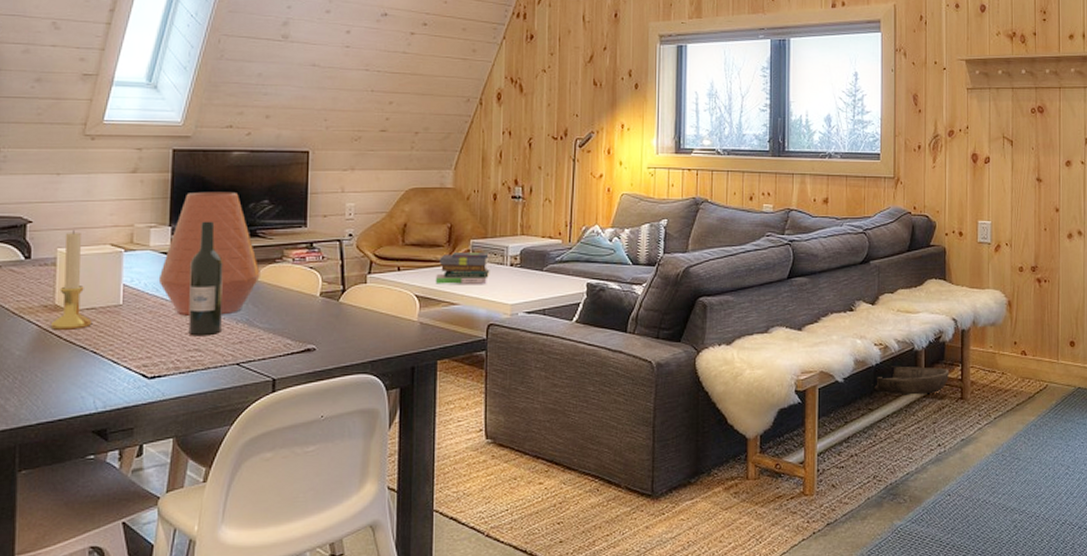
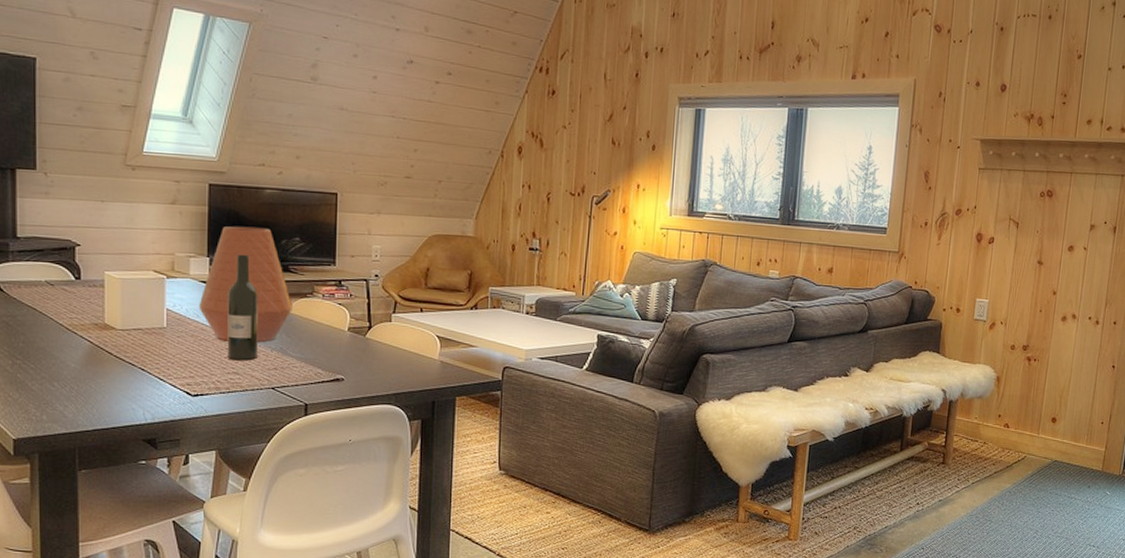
candle holder: present [50,230,93,331] -> none [101,255,140,348]
books: present [436,251,490,284] -> none [456,297,508,329]
basket: present [872,366,950,395] -> none [860,429,935,458]

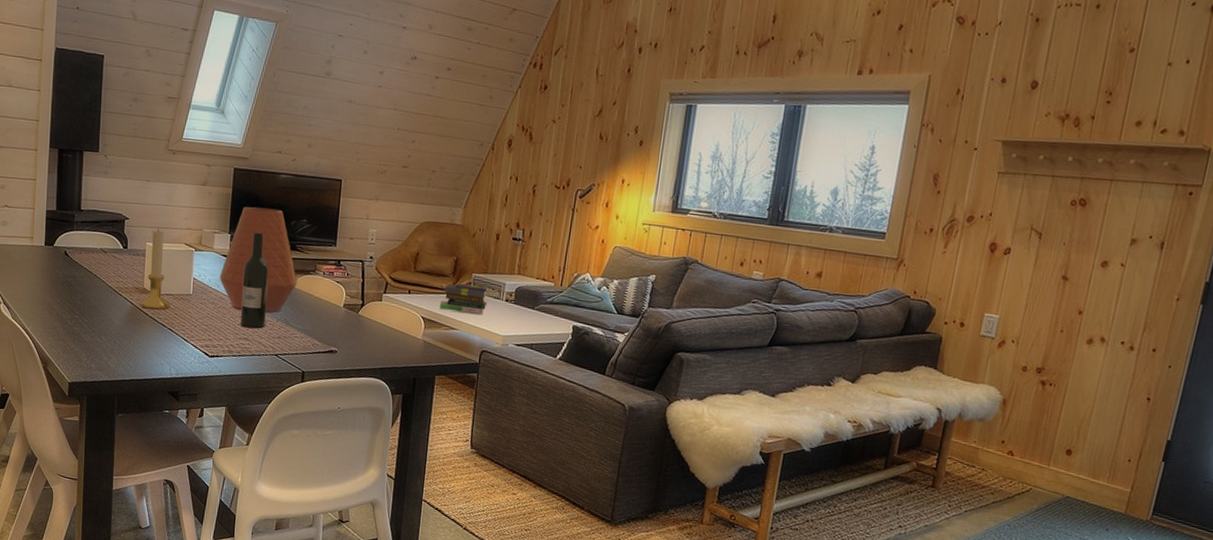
candle holder: none [101,255,140,348] -> present [140,229,170,310]
books: none [456,297,508,329] -> present [440,282,489,315]

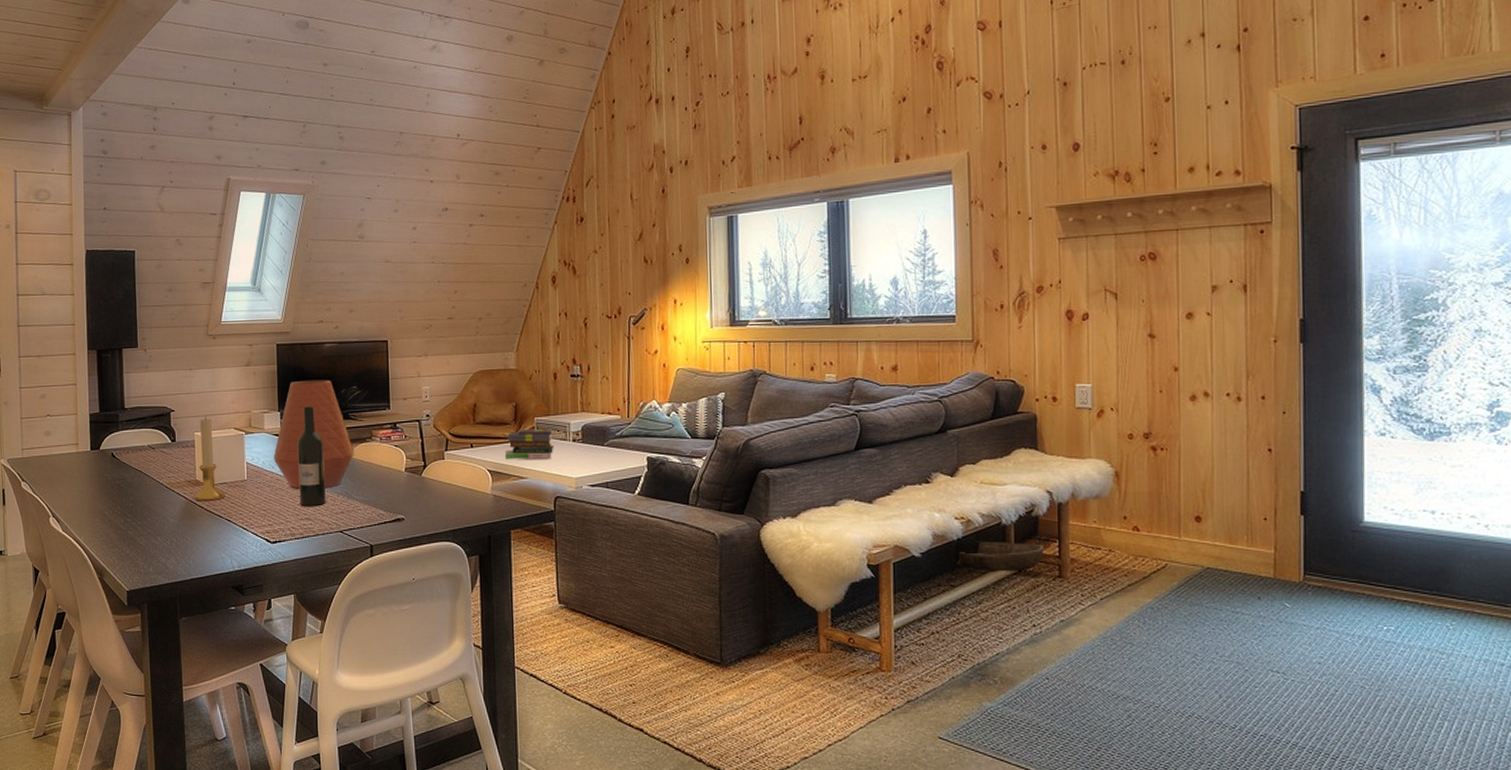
basket: none [839,444,925,478] -> present [953,541,1045,572]

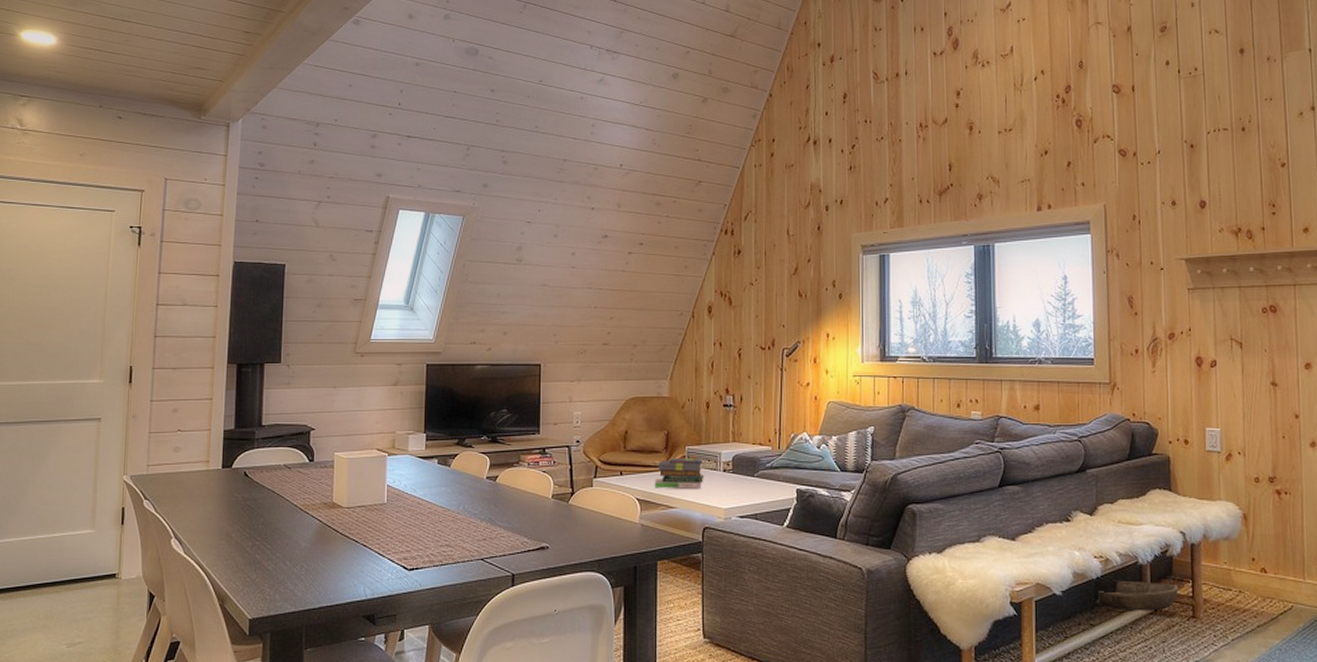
candle holder: present [194,417,225,502] -> none [329,437,363,526]
vase: present [273,379,354,490] -> none [415,402,500,515]
wine bottle: present [297,406,326,507] -> none [441,428,469,533]

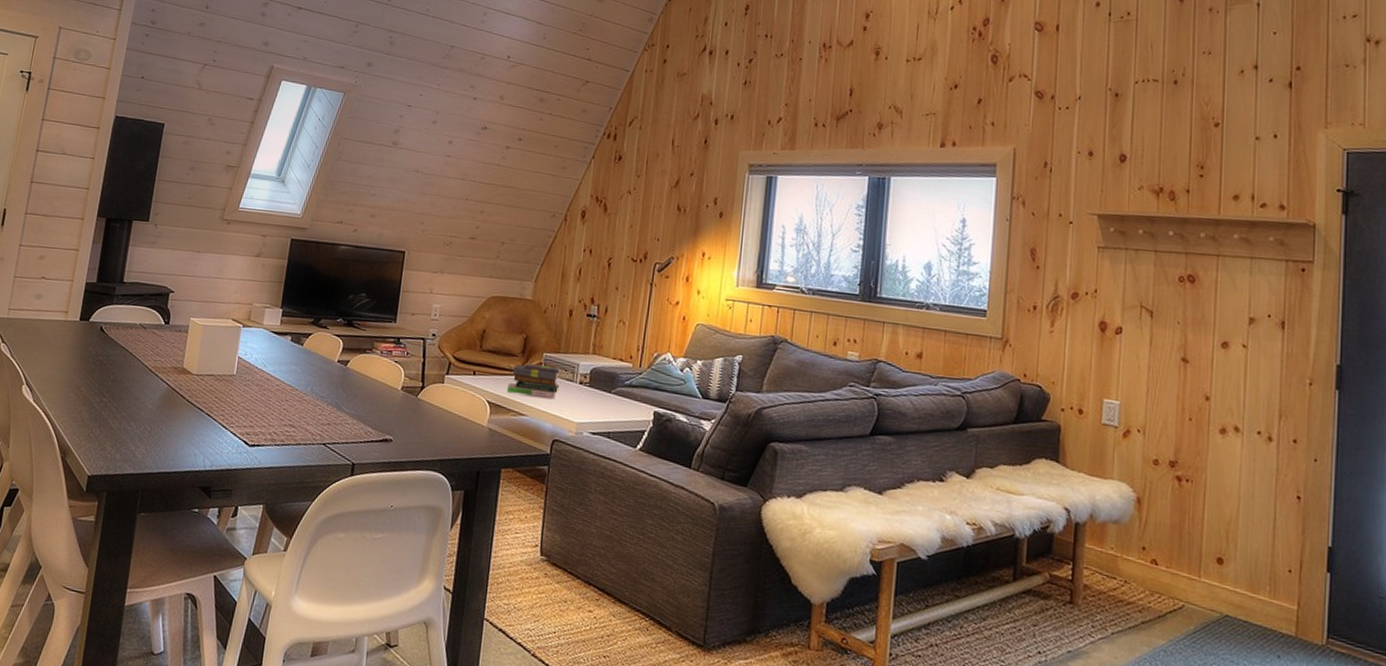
basket: present [1093,580,1179,611] -> none [961,551,1058,592]

